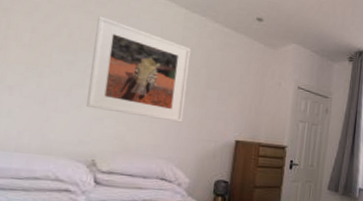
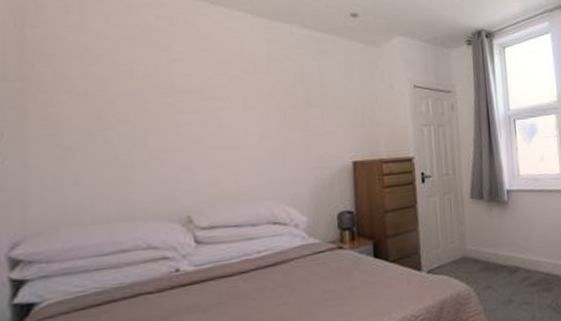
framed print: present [87,15,191,123] -> none [162,44,286,156]

